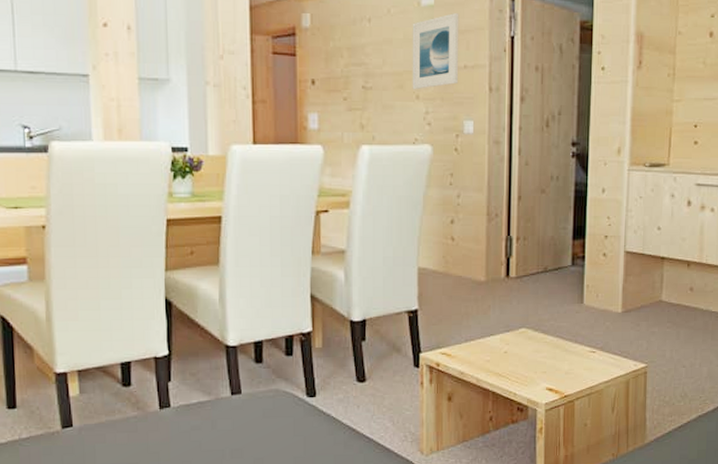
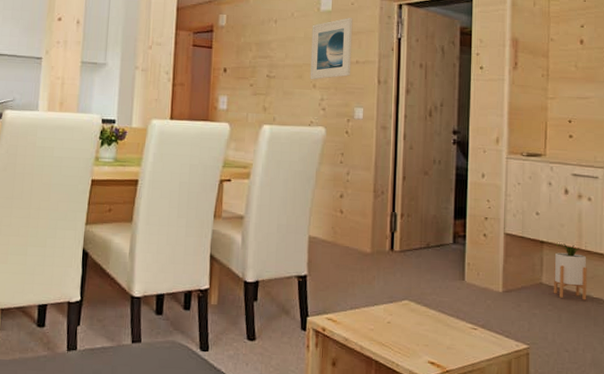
house plant: none [673,257,707,315] -> present [554,242,587,300]

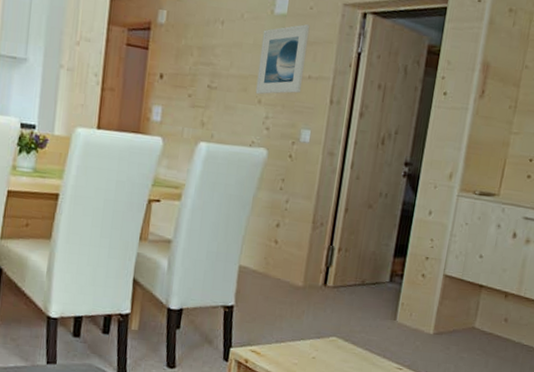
house plant: present [554,242,587,300] -> none [485,287,523,347]

